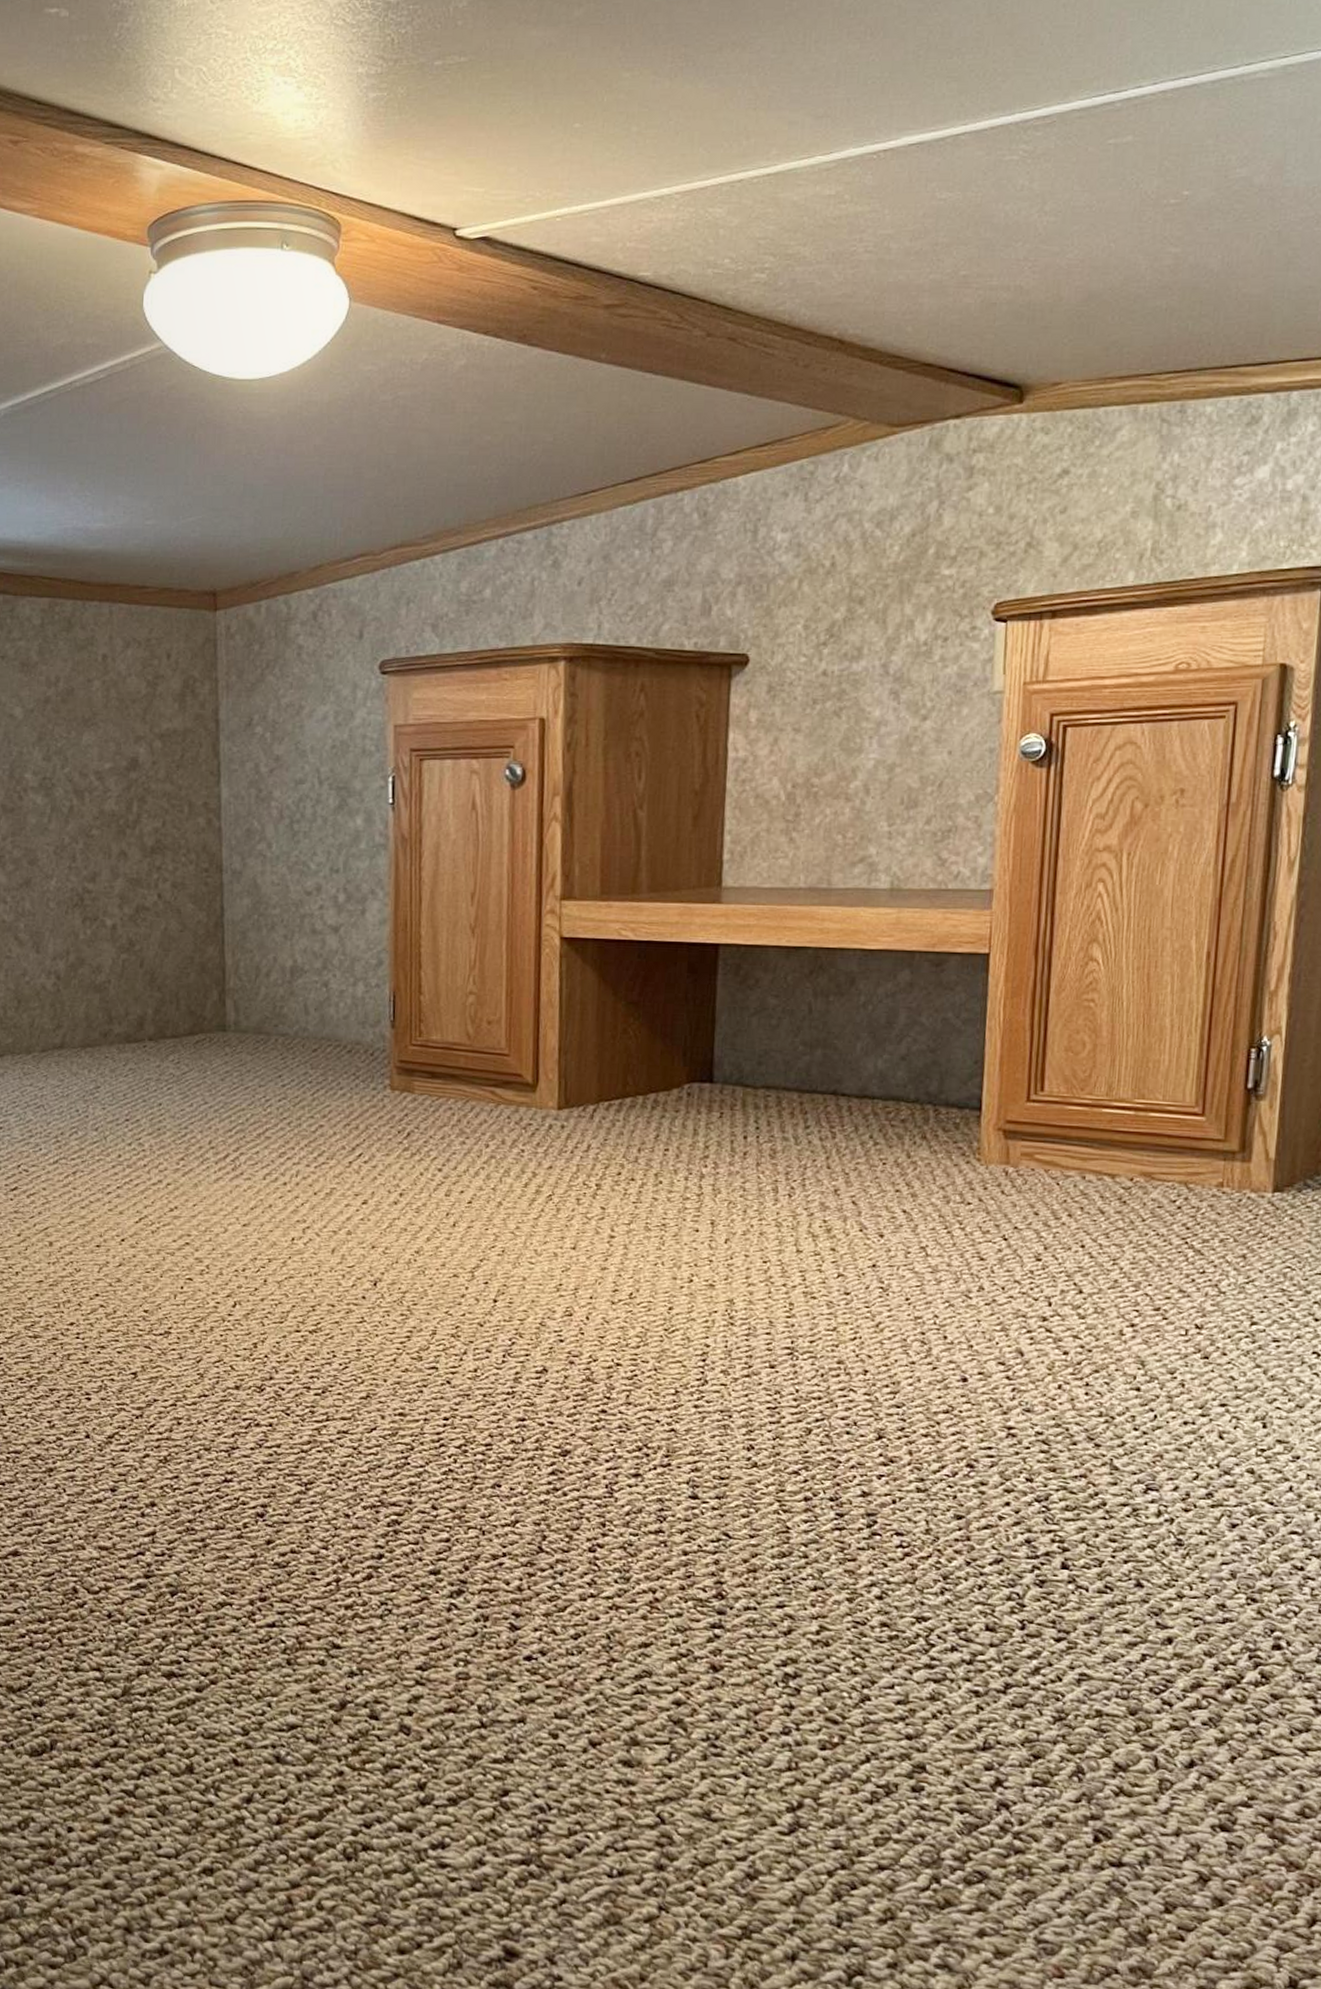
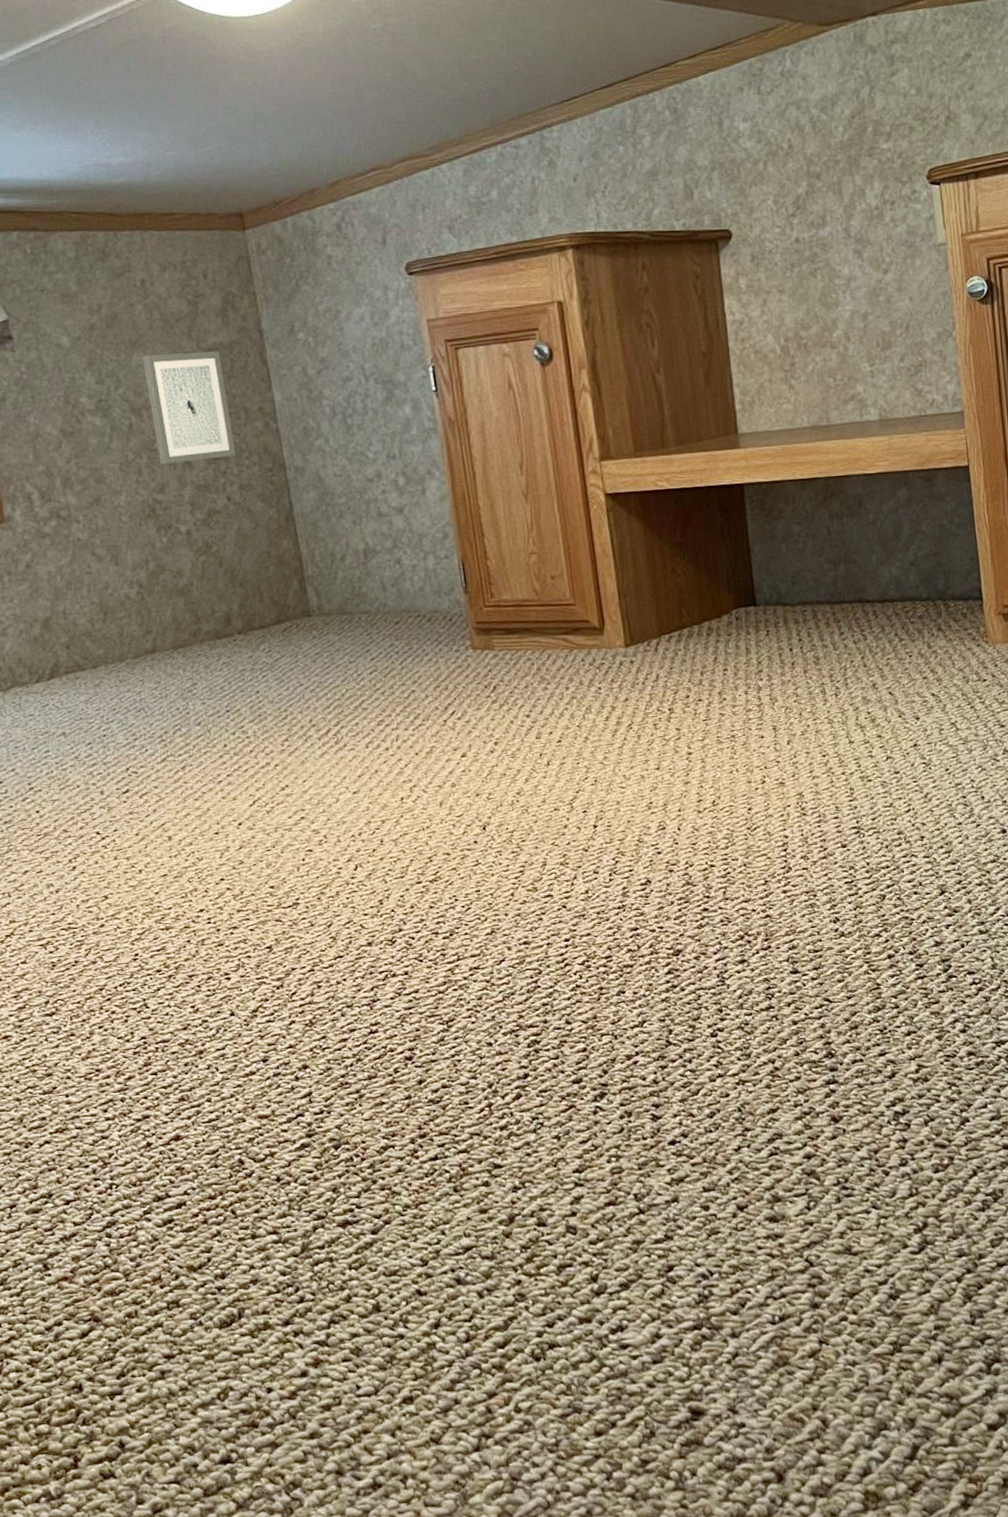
wall art: none [92,735,174,853] -> present [142,351,236,465]

